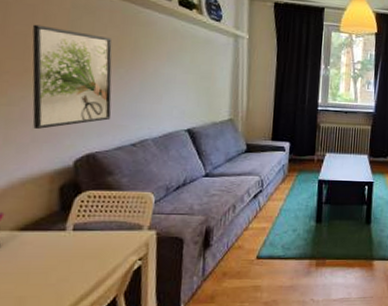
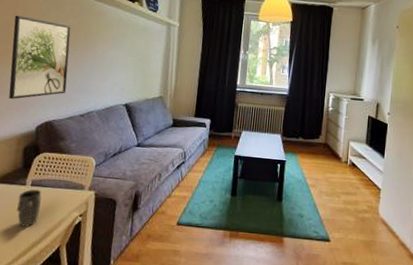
mug: none [55,234,89,279] -> present [16,189,42,227]

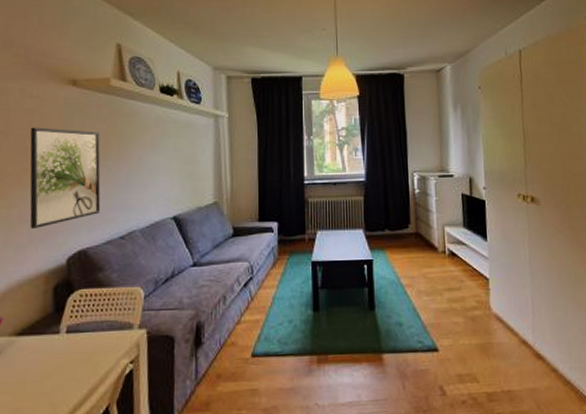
mug: present [16,189,42,227] -> none [49,336,81,387]

